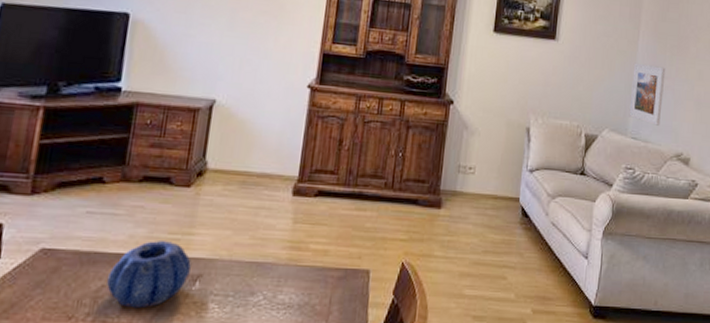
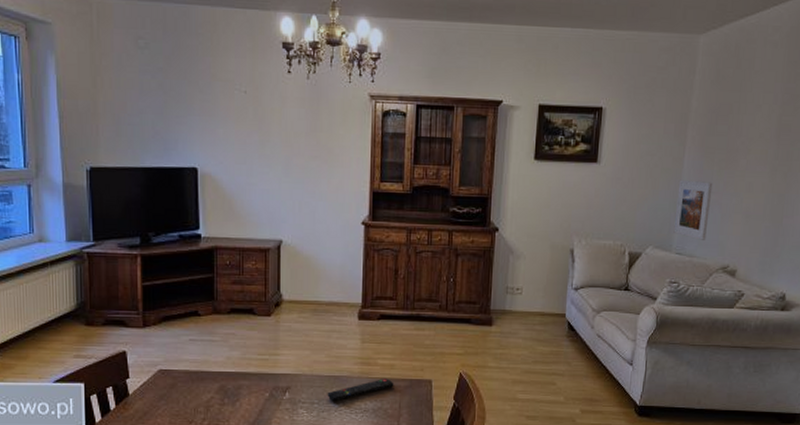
decorative bowl: present [107,241,191,309] -> none [215,361,280,415]
remote control: none [245,267,327,295] -> present [327,379,394,402]

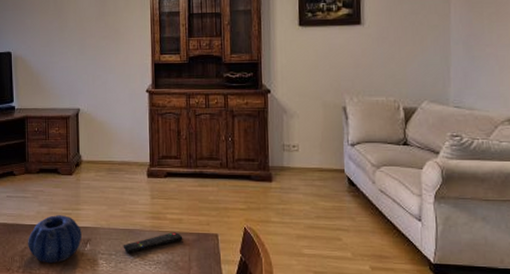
decorative bowl: none [215,361,280,415] -> present [28,215,82,264]
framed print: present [673,179,713,240] -> none [447,35,486,93]

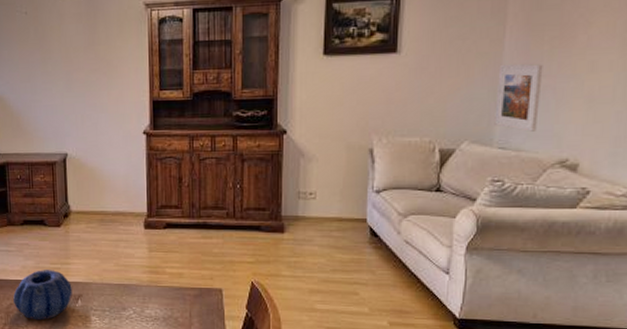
remote control: present [123,232,183,254] -> none [117,287,184,310]
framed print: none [447,35,486,93] -> present [494,64,543,132]

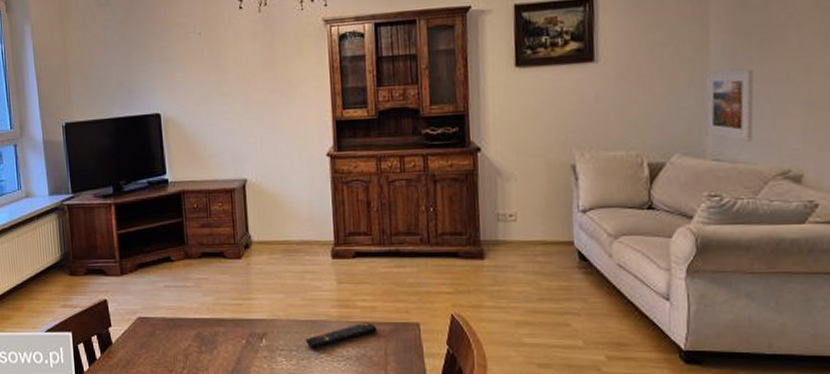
decorative bowl: present [13,270,72,321] -> none [192,306,256,363]
remote control: none [117,287,184,310] -> present [305,322,378,349]

